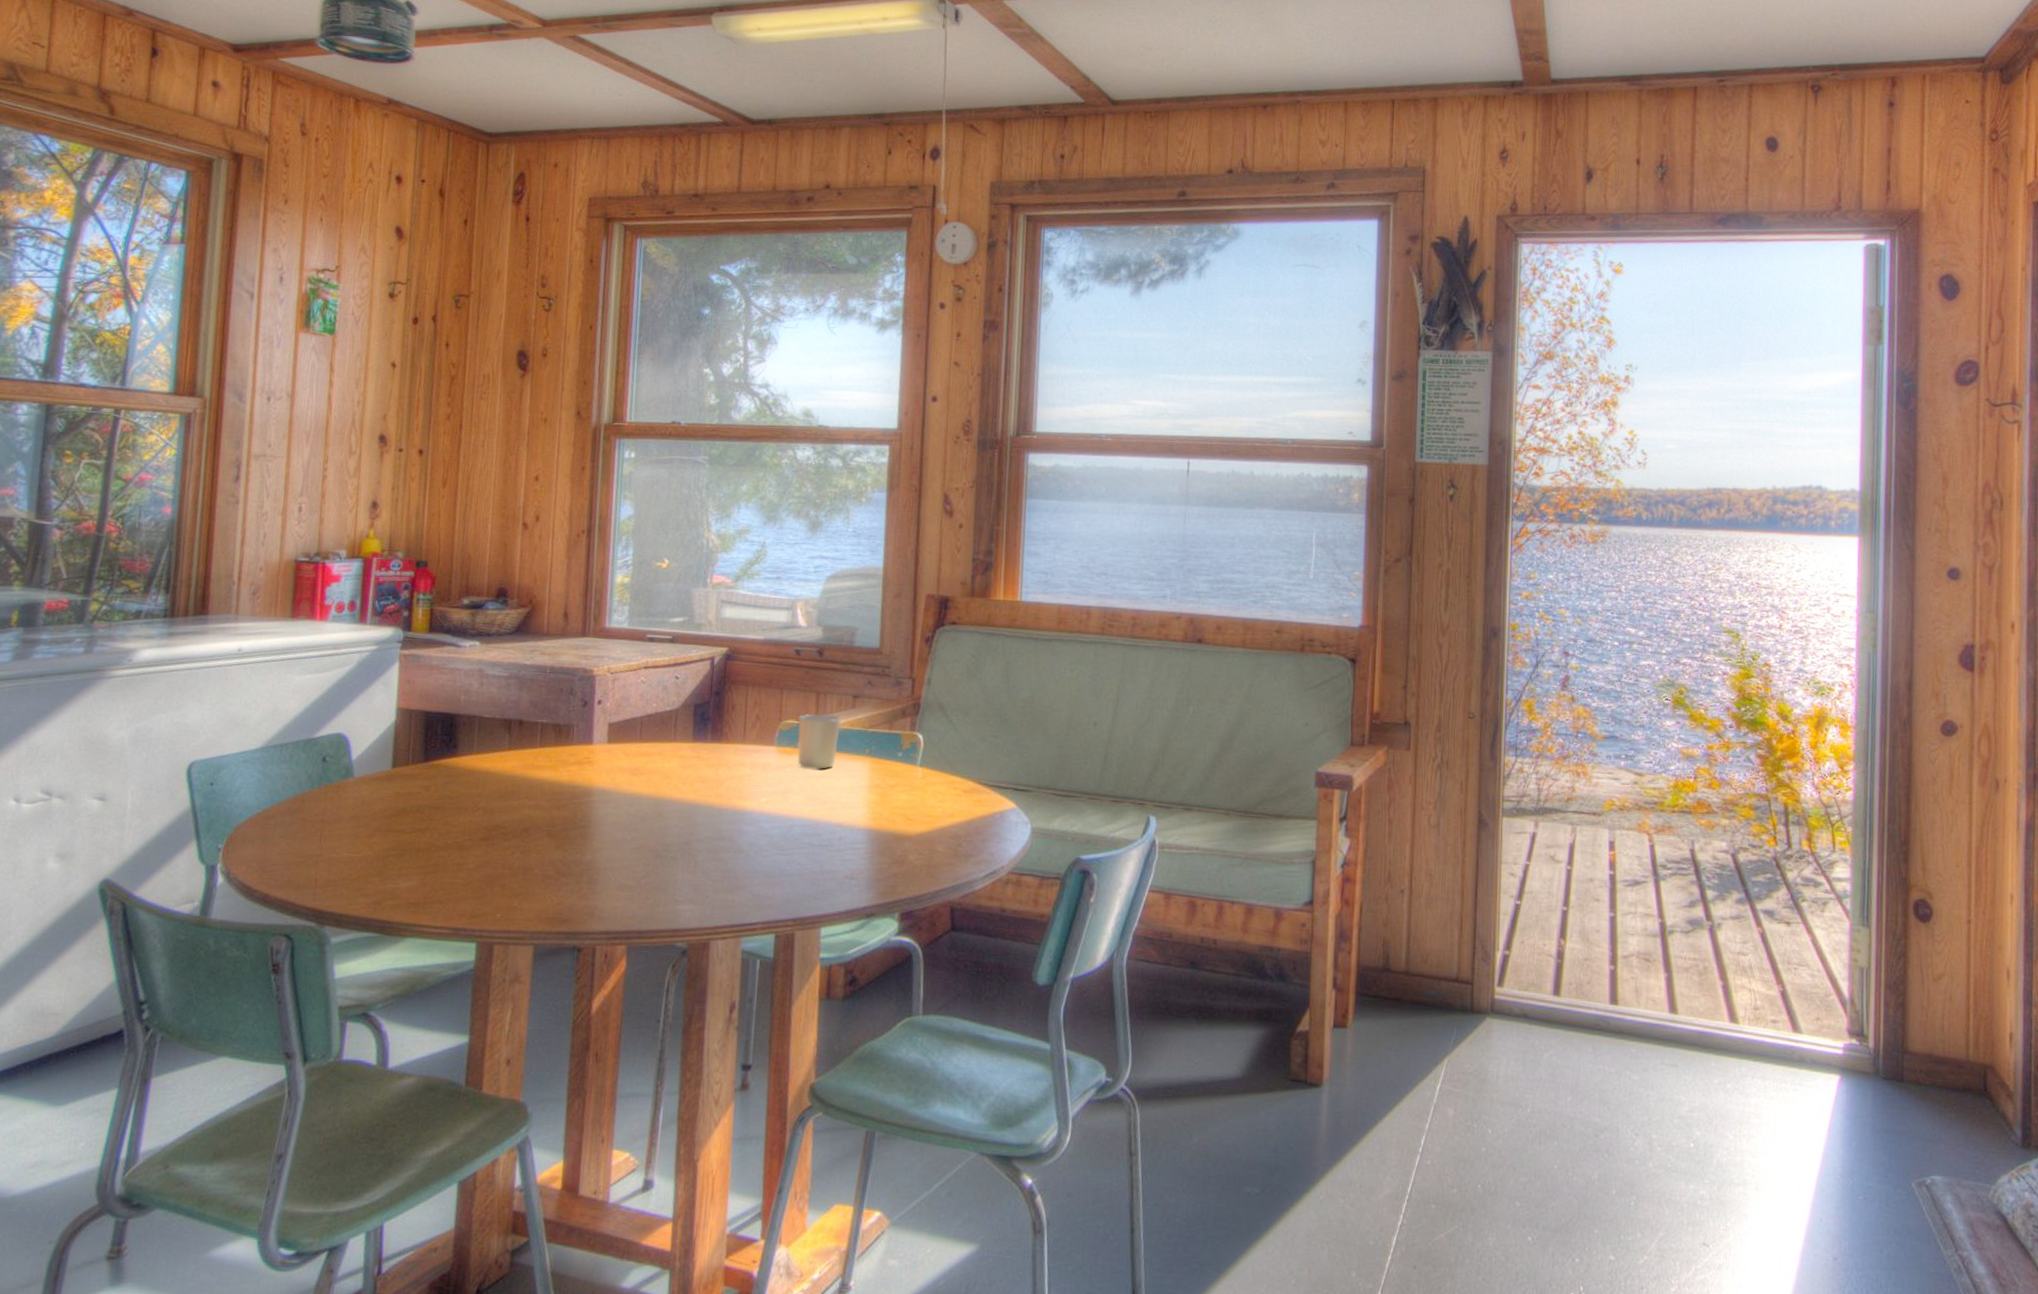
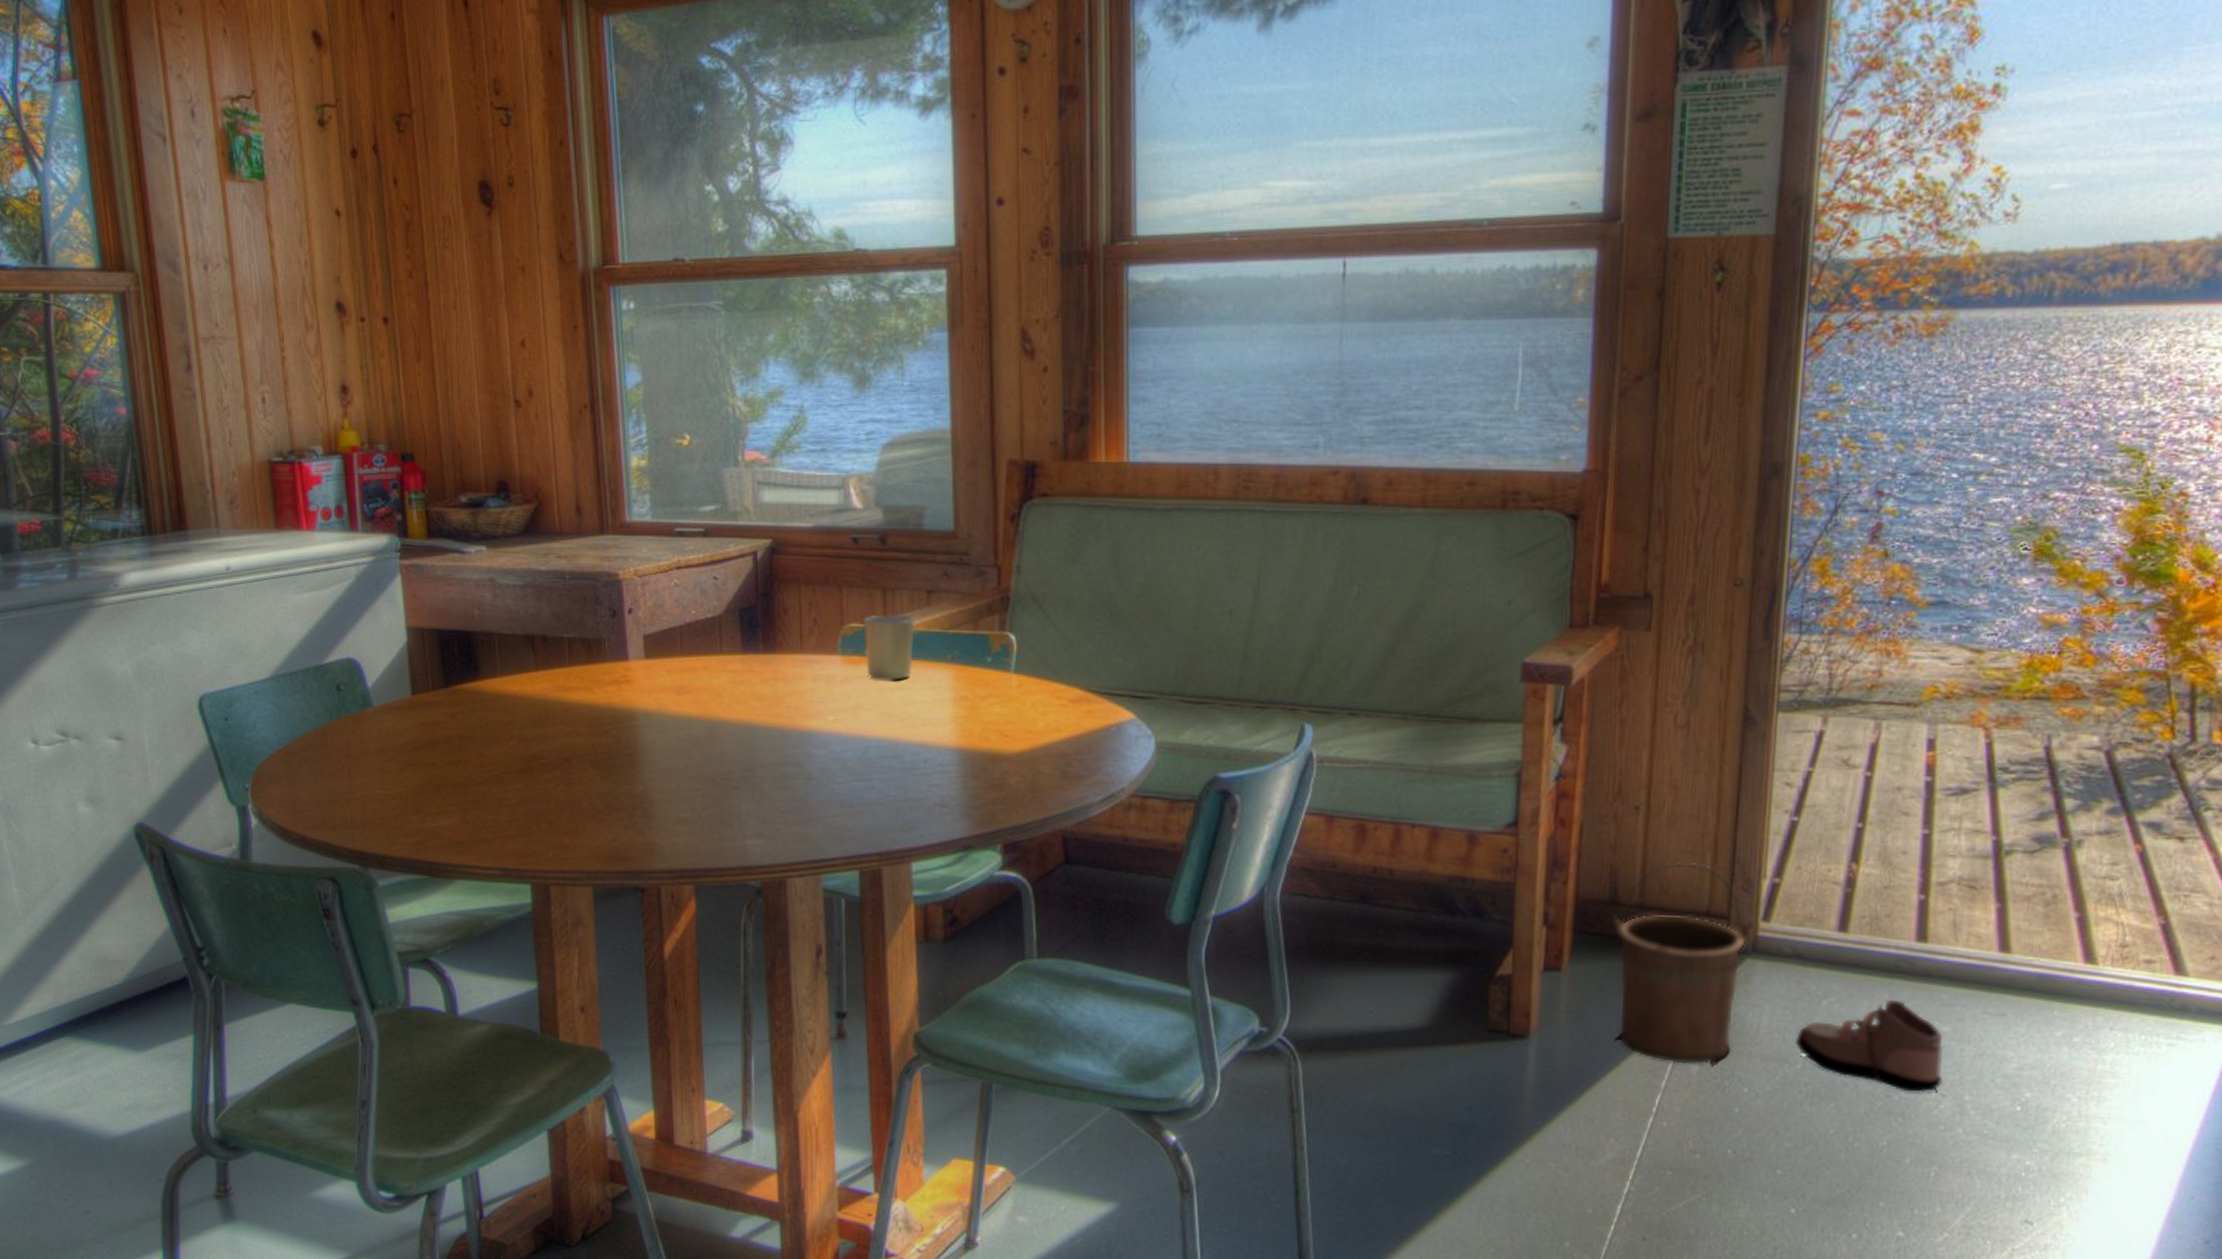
bucket: none [1383,935,1492,1110] -> present [1609,861,1755,1065]
boot: none [1526,1052,1636,1132] -> present [1796,999,1944,1093]

